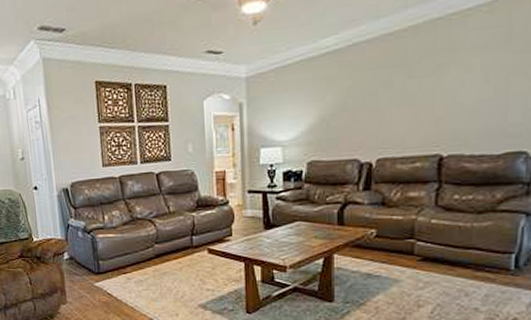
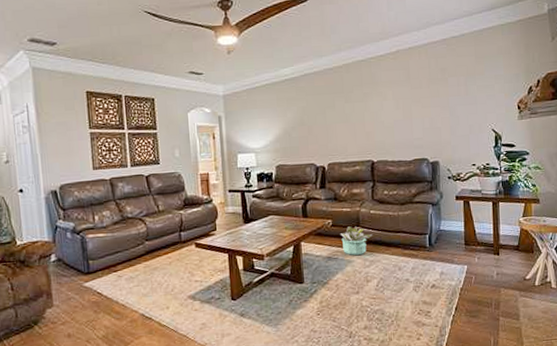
decorative plant: none [385,238,432,274] -> present [340,226,373,255]

